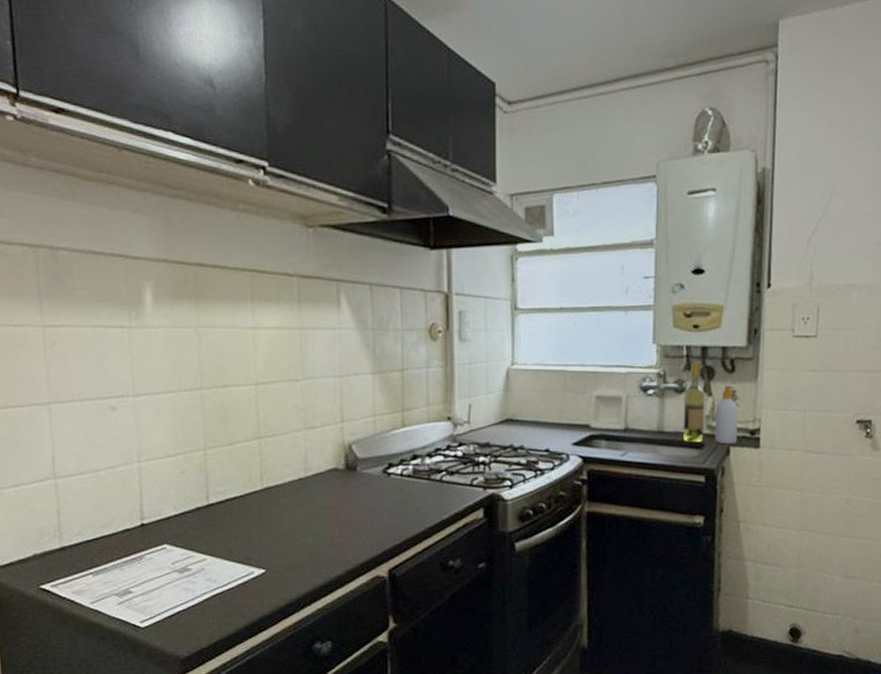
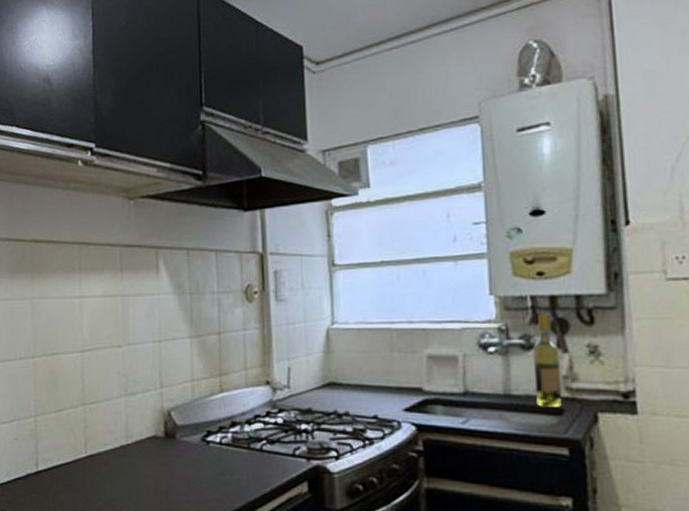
soap bottle: present [714,385,738,445] -> none [574,340,606,410]

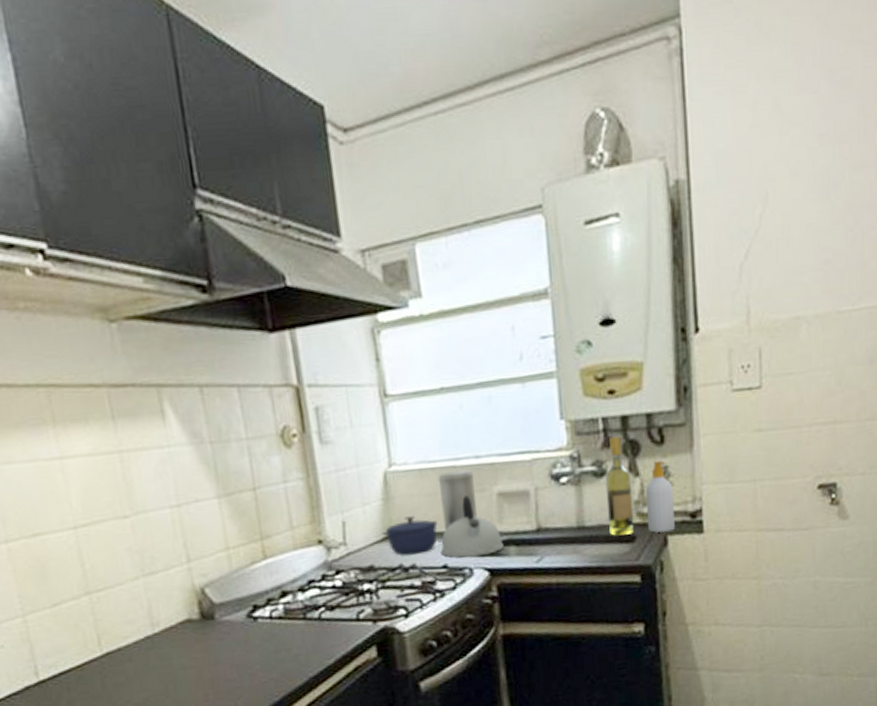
cooking pot: none [321,369,371,403] -> present [382,516,438,555]
kettle: none [372,355,431,411] -> present [440,495,504,558]
canister: none [374,333,408,384] -> present [438,470,478,530]
soap bottle: none [574,340,606,410] -> present [645,460,675,533]

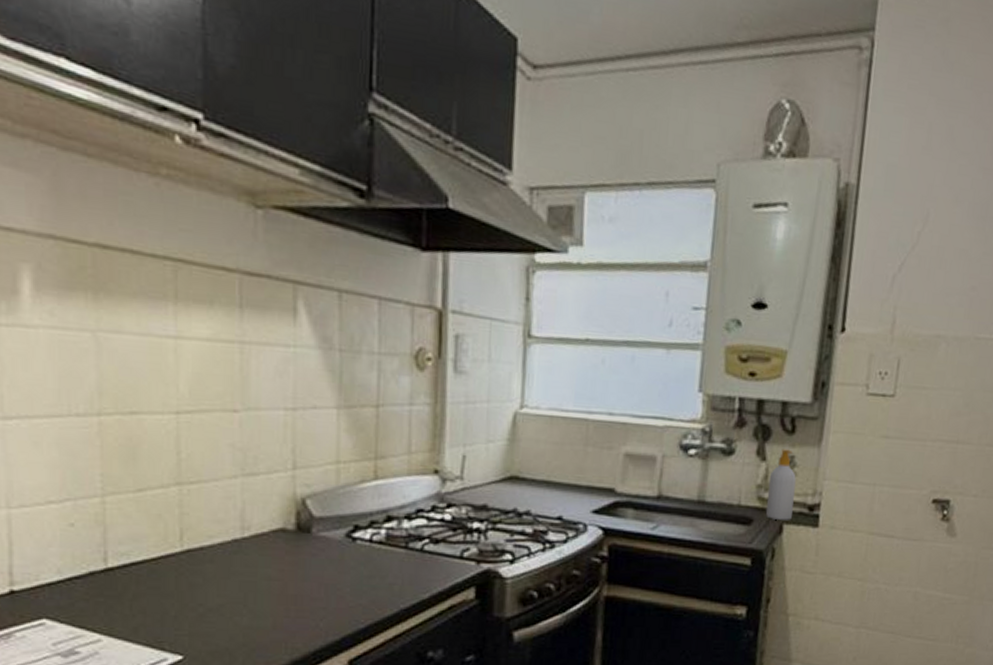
cooking pot: present [382,516,438,555] -> none [501,461,560,501]
canister: present [438,470,478,530] -> none [565,423,604,482]
kettle: present [440,495,504,558] -> none [557,450,622,513]
bottle: present [605,437,635,536] -> none [728,418,758,517]

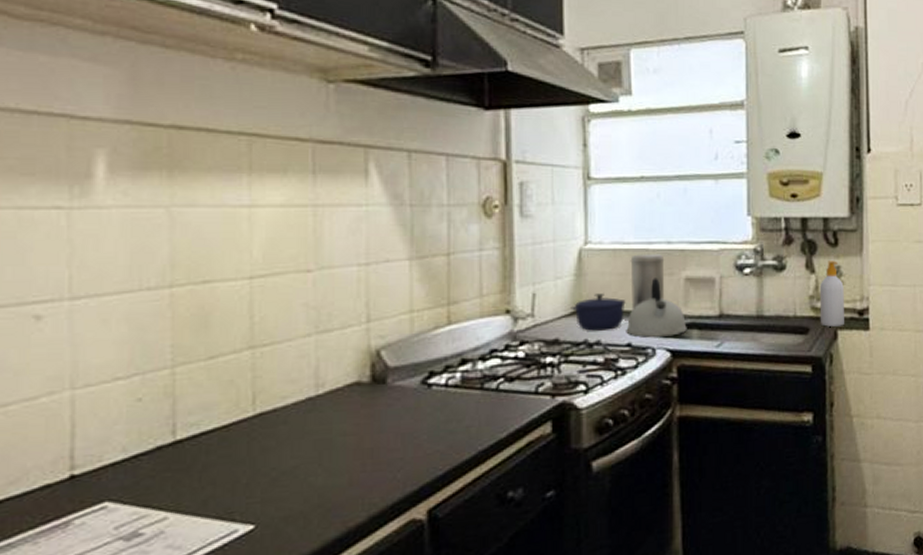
cooking pot: none [501,461,560,501] -> present [571,293,626,331]
kettle: none [557,450,622,513] -> present [626,278,687,337]
canister: none [565,423,604,482] -> present [630,254,665,309]

